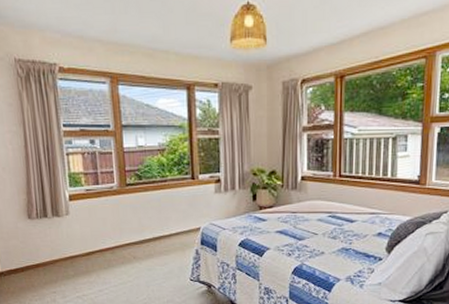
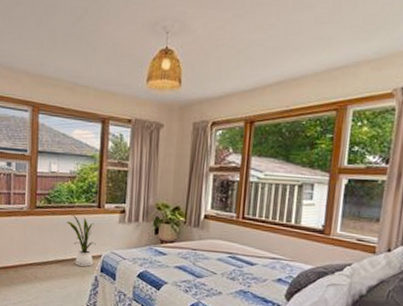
house plant: none [161,188,193,242] -> present [67,214,96,267]

